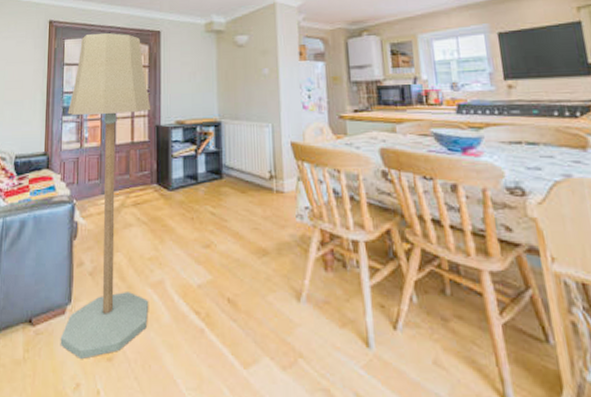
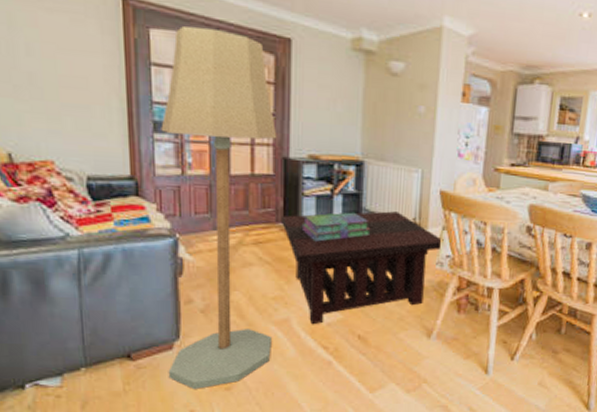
coffee table: none [156,166,300,287] -> present [282,211,444,325]
stack of books: none [172,169,232,200] -> present [301,212,371,242]

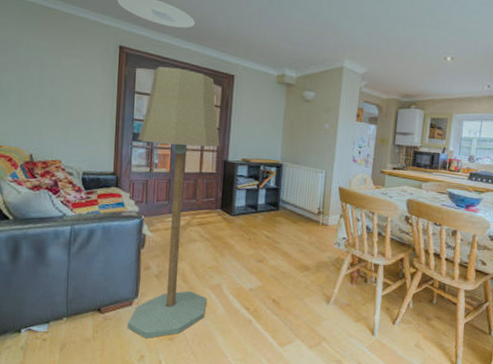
coffee table: present [282,211,444,325] -> none [220,202,341,290]
stack of books: present [301,212,371,242] -> none [234,202,286,225]

